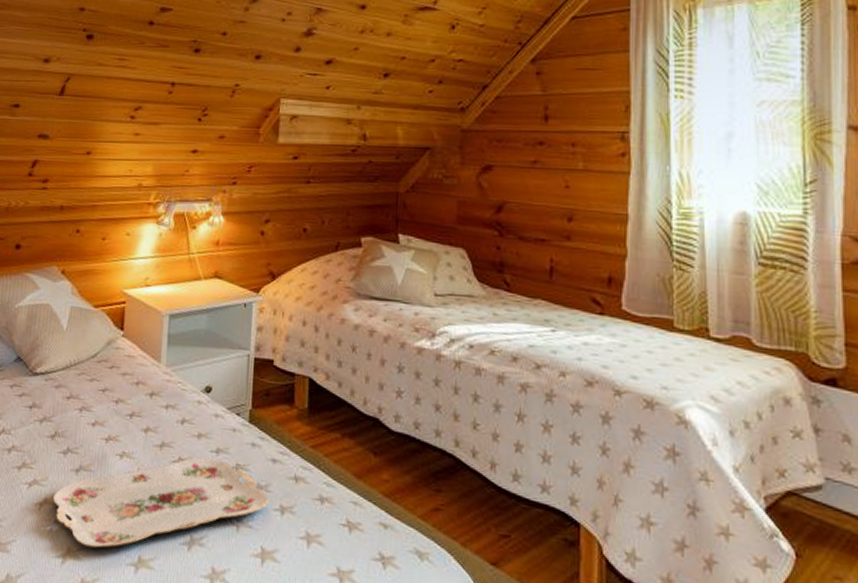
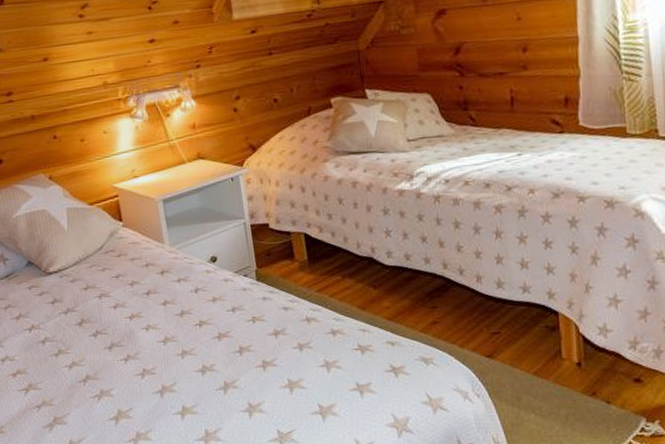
serving tray: present [53,457,268,548] -> none [94,316,287,407]

